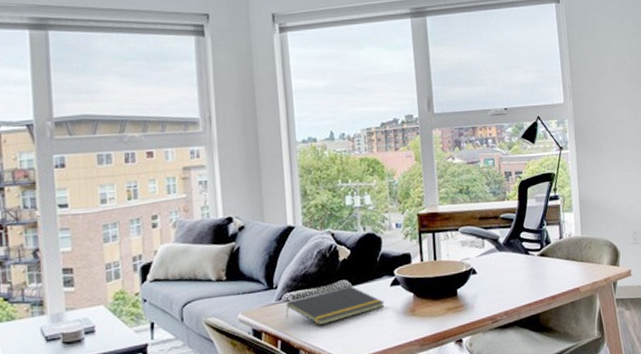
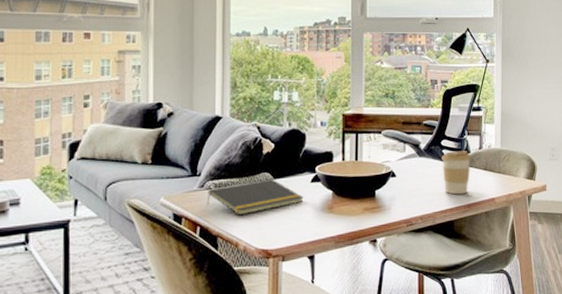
coffee cup: none [522,241,552,287] -> present [442,151,471,195]

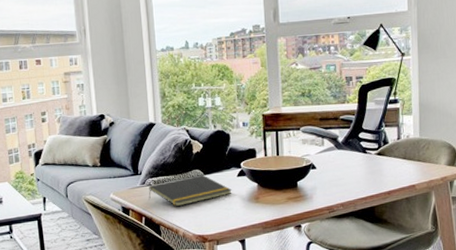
coffee cup: present [442,151,471,195] -> none [360,142,390,183]

